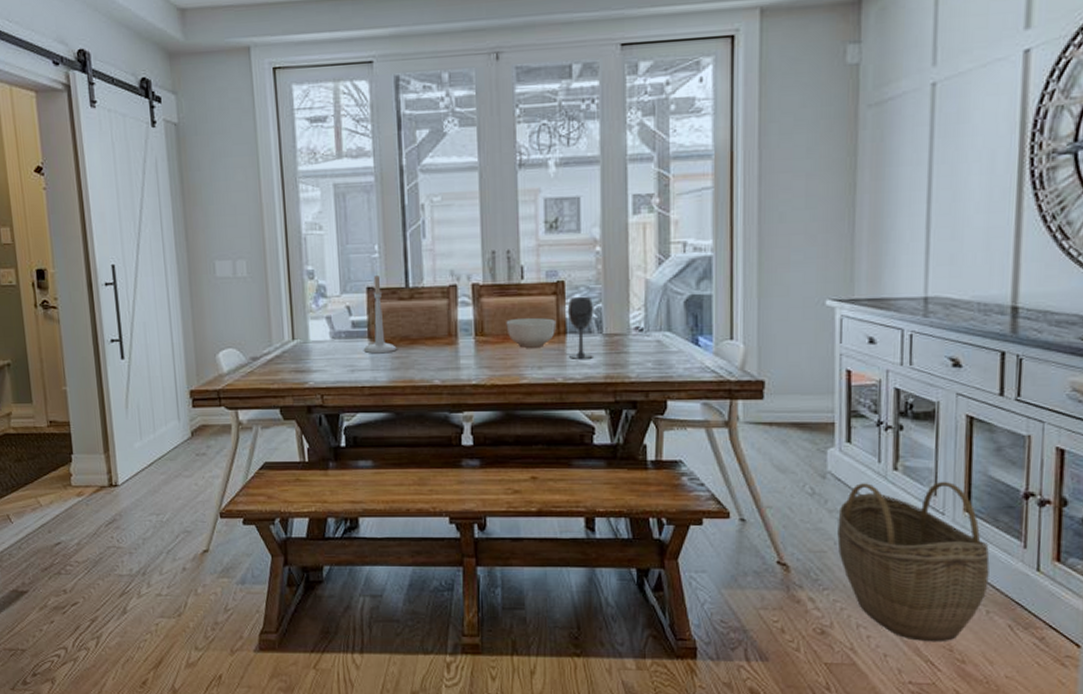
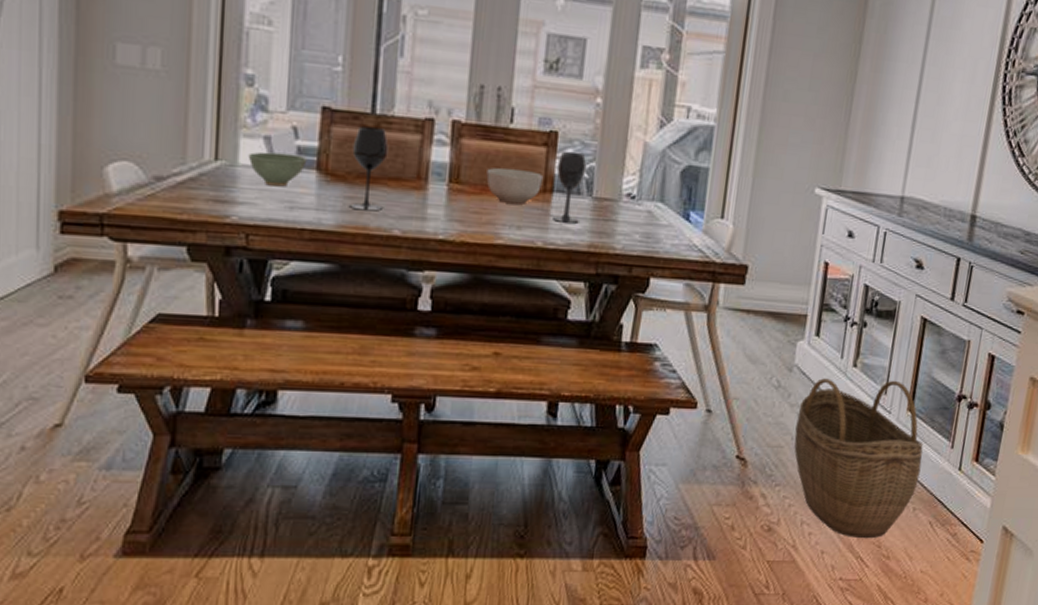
bowl: none [316,328,361,355] -> present [248,151,307,187]
candlestick: present [363,275,397,354] -> none [308,93,352,191]
wineglass: none [394,298,423,367] -> present [350,126,389,212]

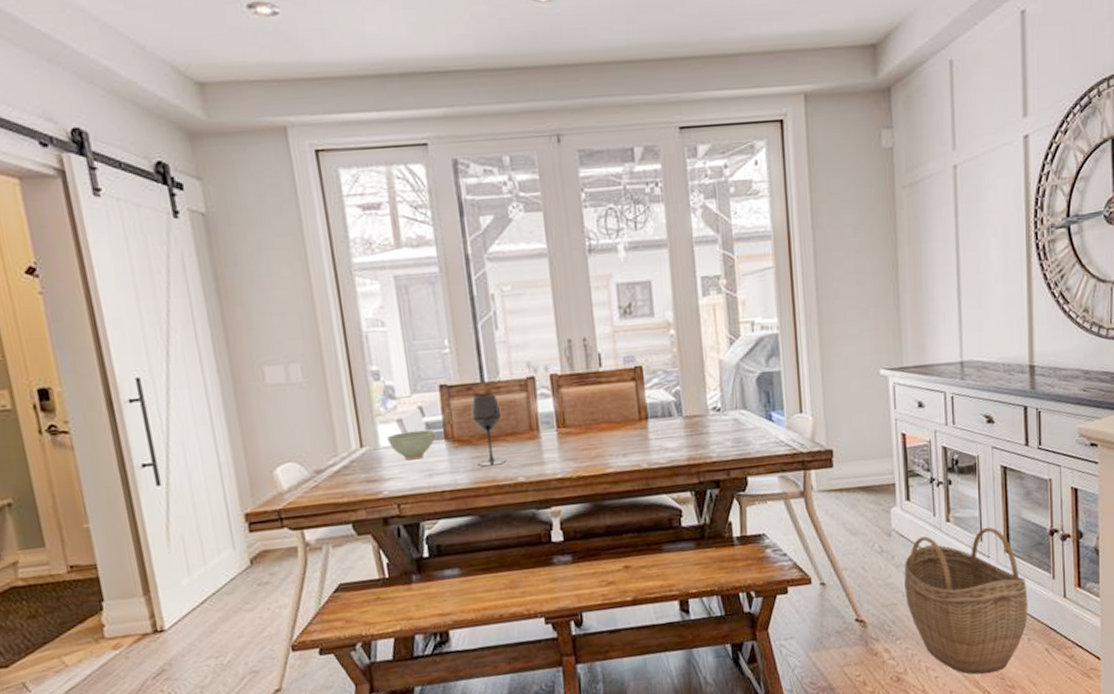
bowl: present [486,167,544,204] -> none [587,404,638,437]
wine glass: present [553,151,587,223] -> none [646,380,675,444]

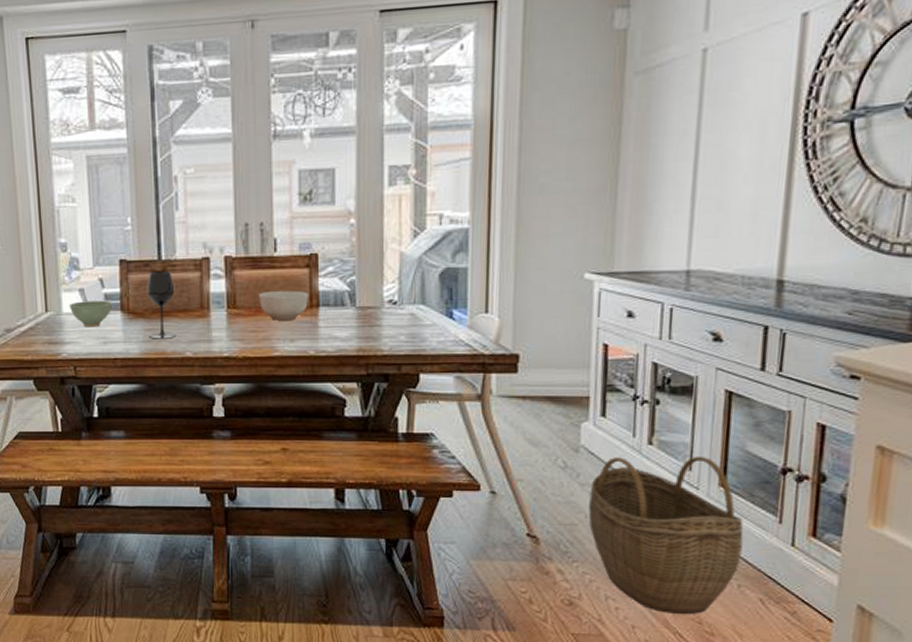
bowl: none [587,404,638,437] -> present [258,290,309,321]

